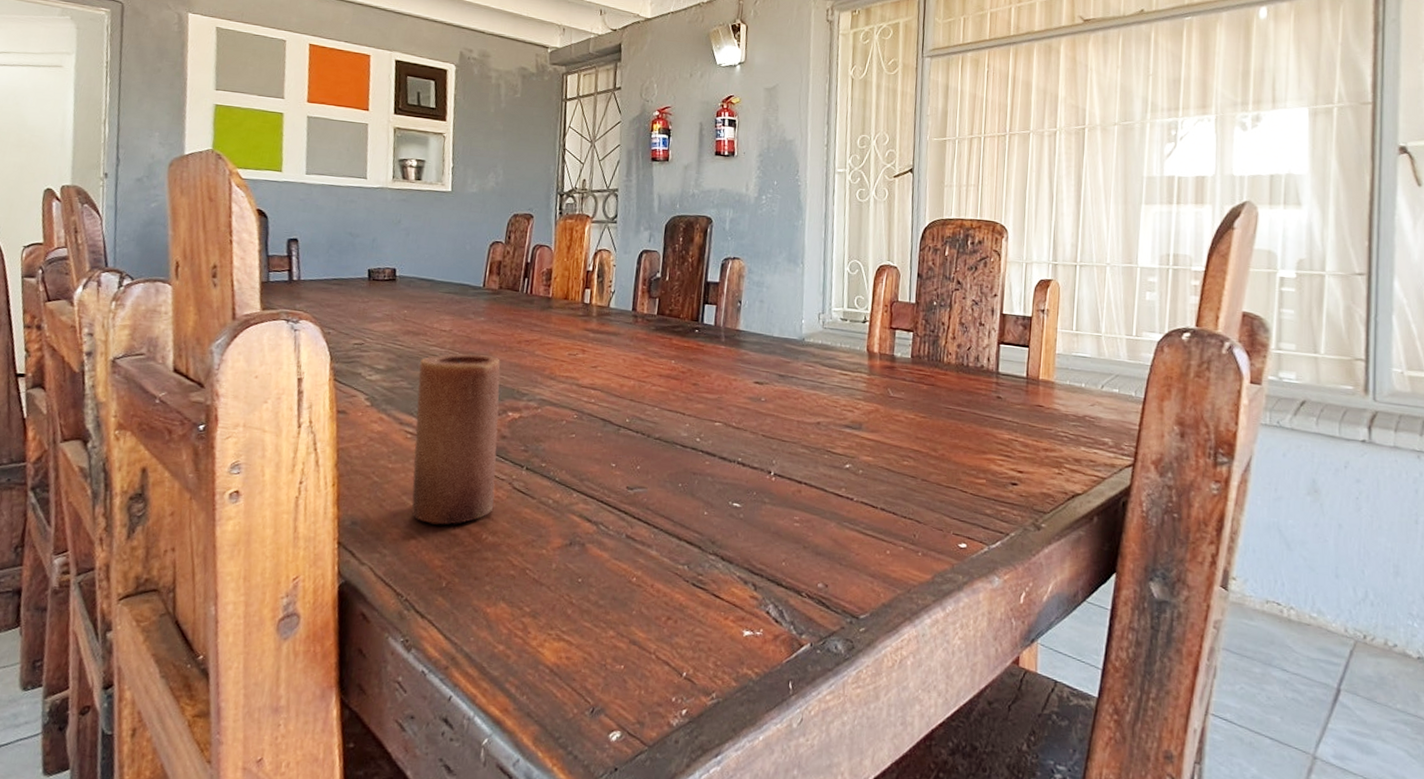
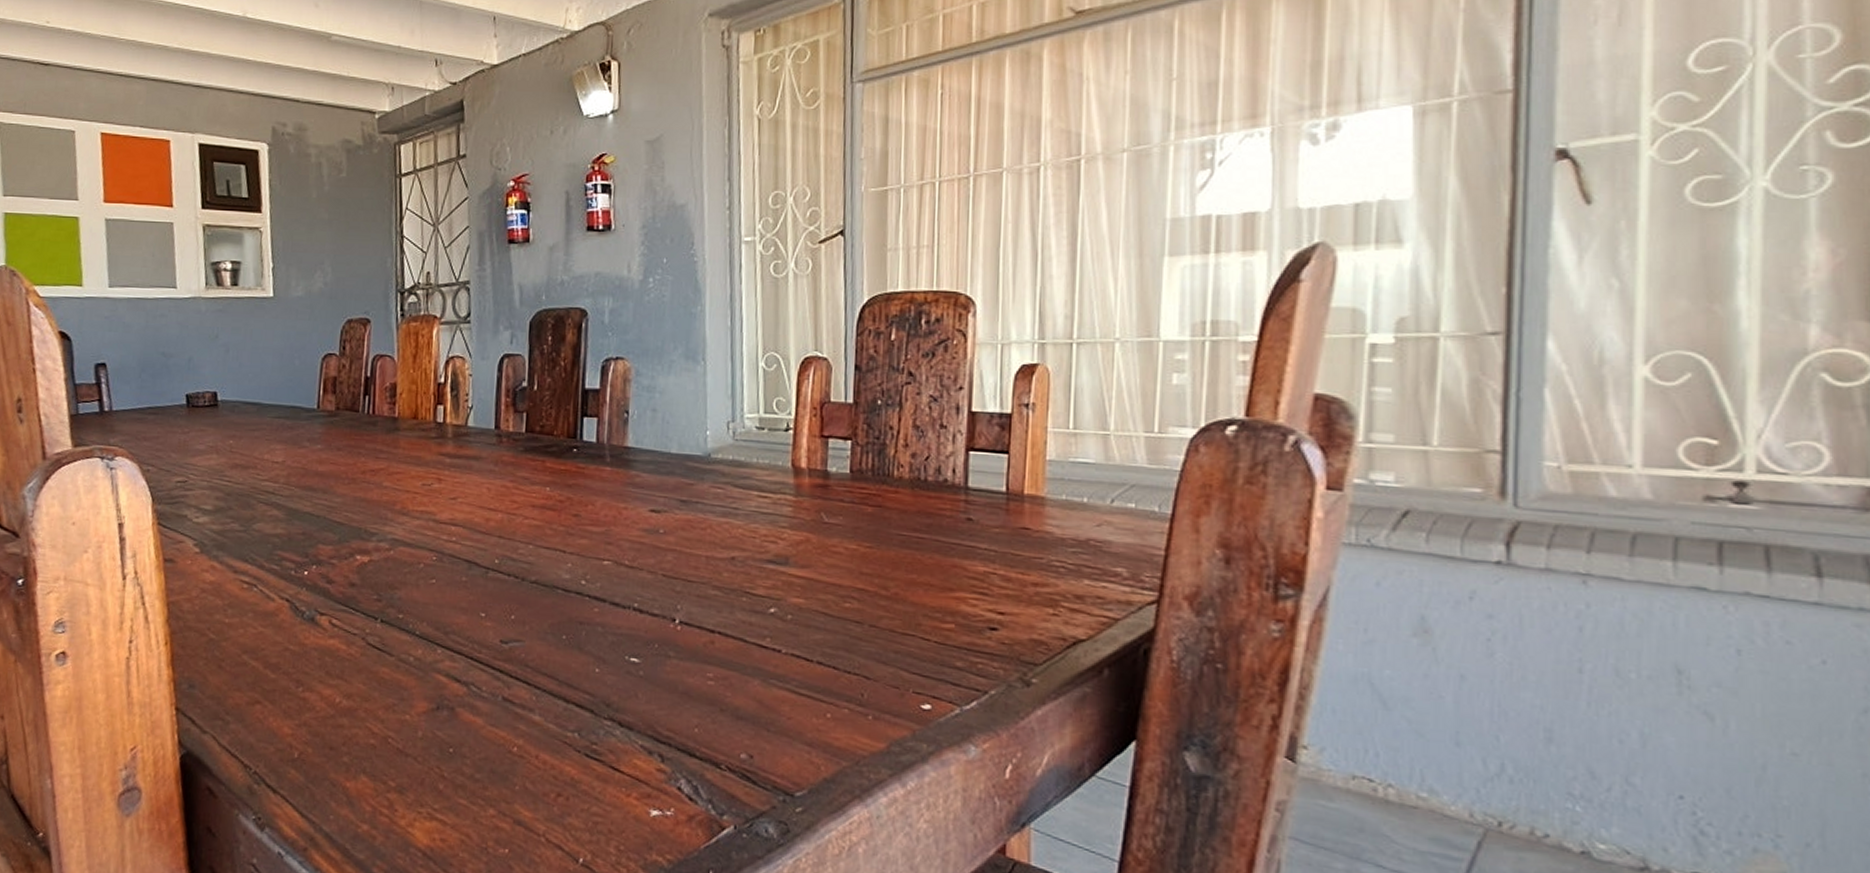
candle: present [411,354,501,525] -> none [251,488,347,688]

